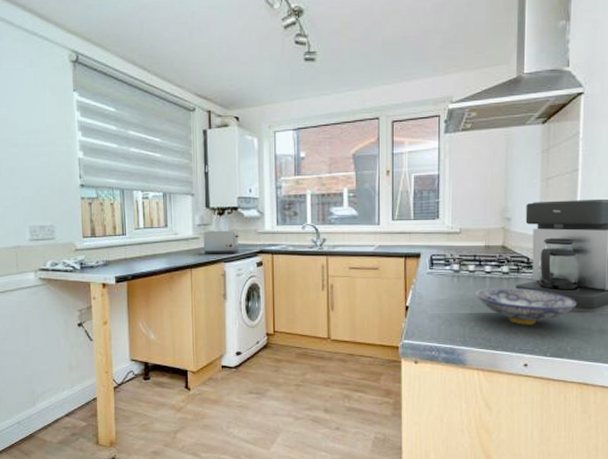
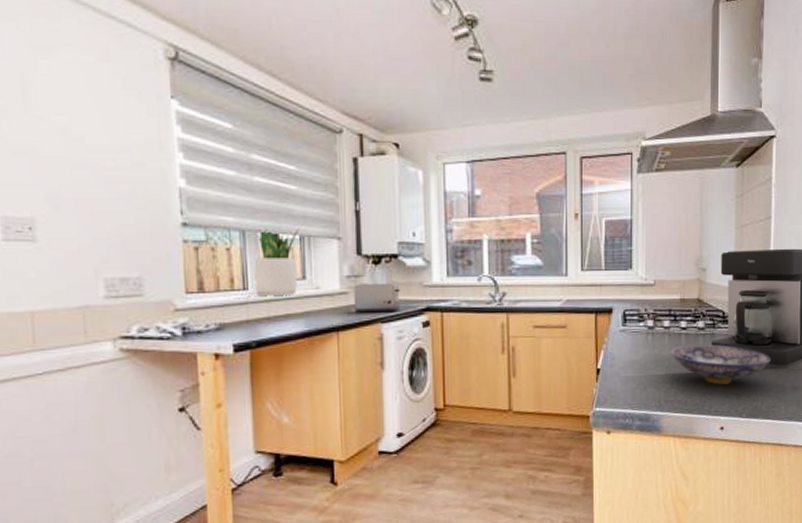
planter: none [129,187,163,241] -> present [252,228,299,297]

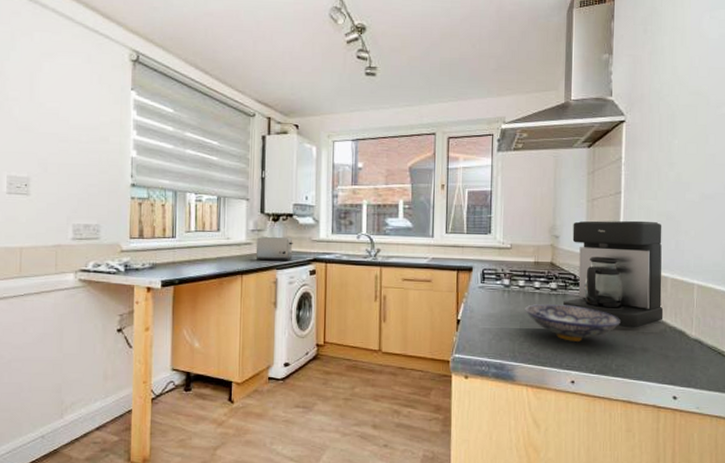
planter: present [252,228,299,297] -> none [180,190,217,244]

